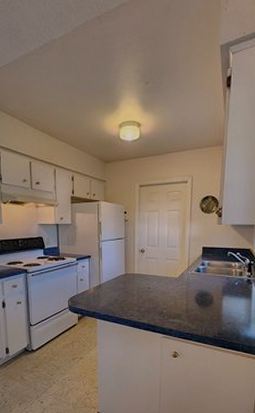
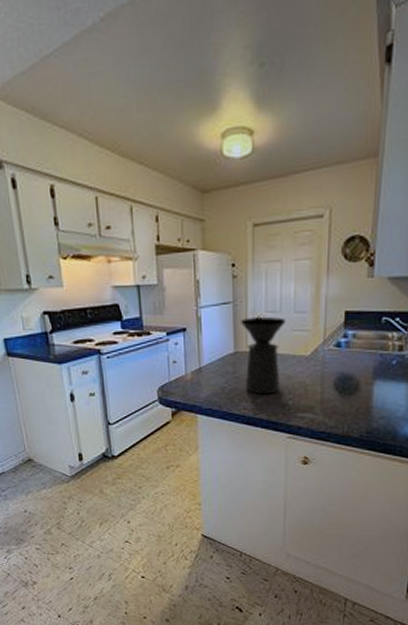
coffee maker: none [130,250,161,305] -> present [241,317,286,395]

